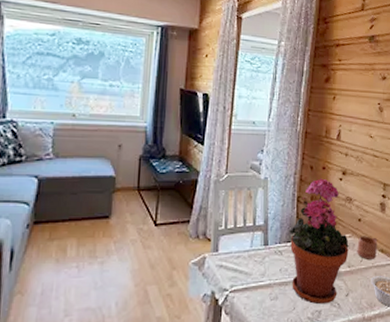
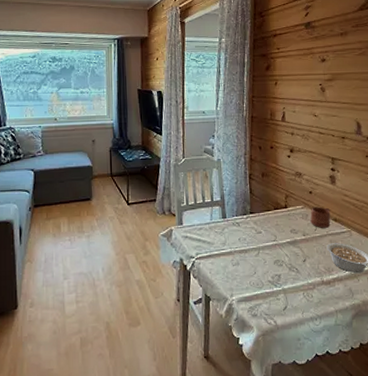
potted plant: present [288,178,349,305] -> none [243,156,303,270]

